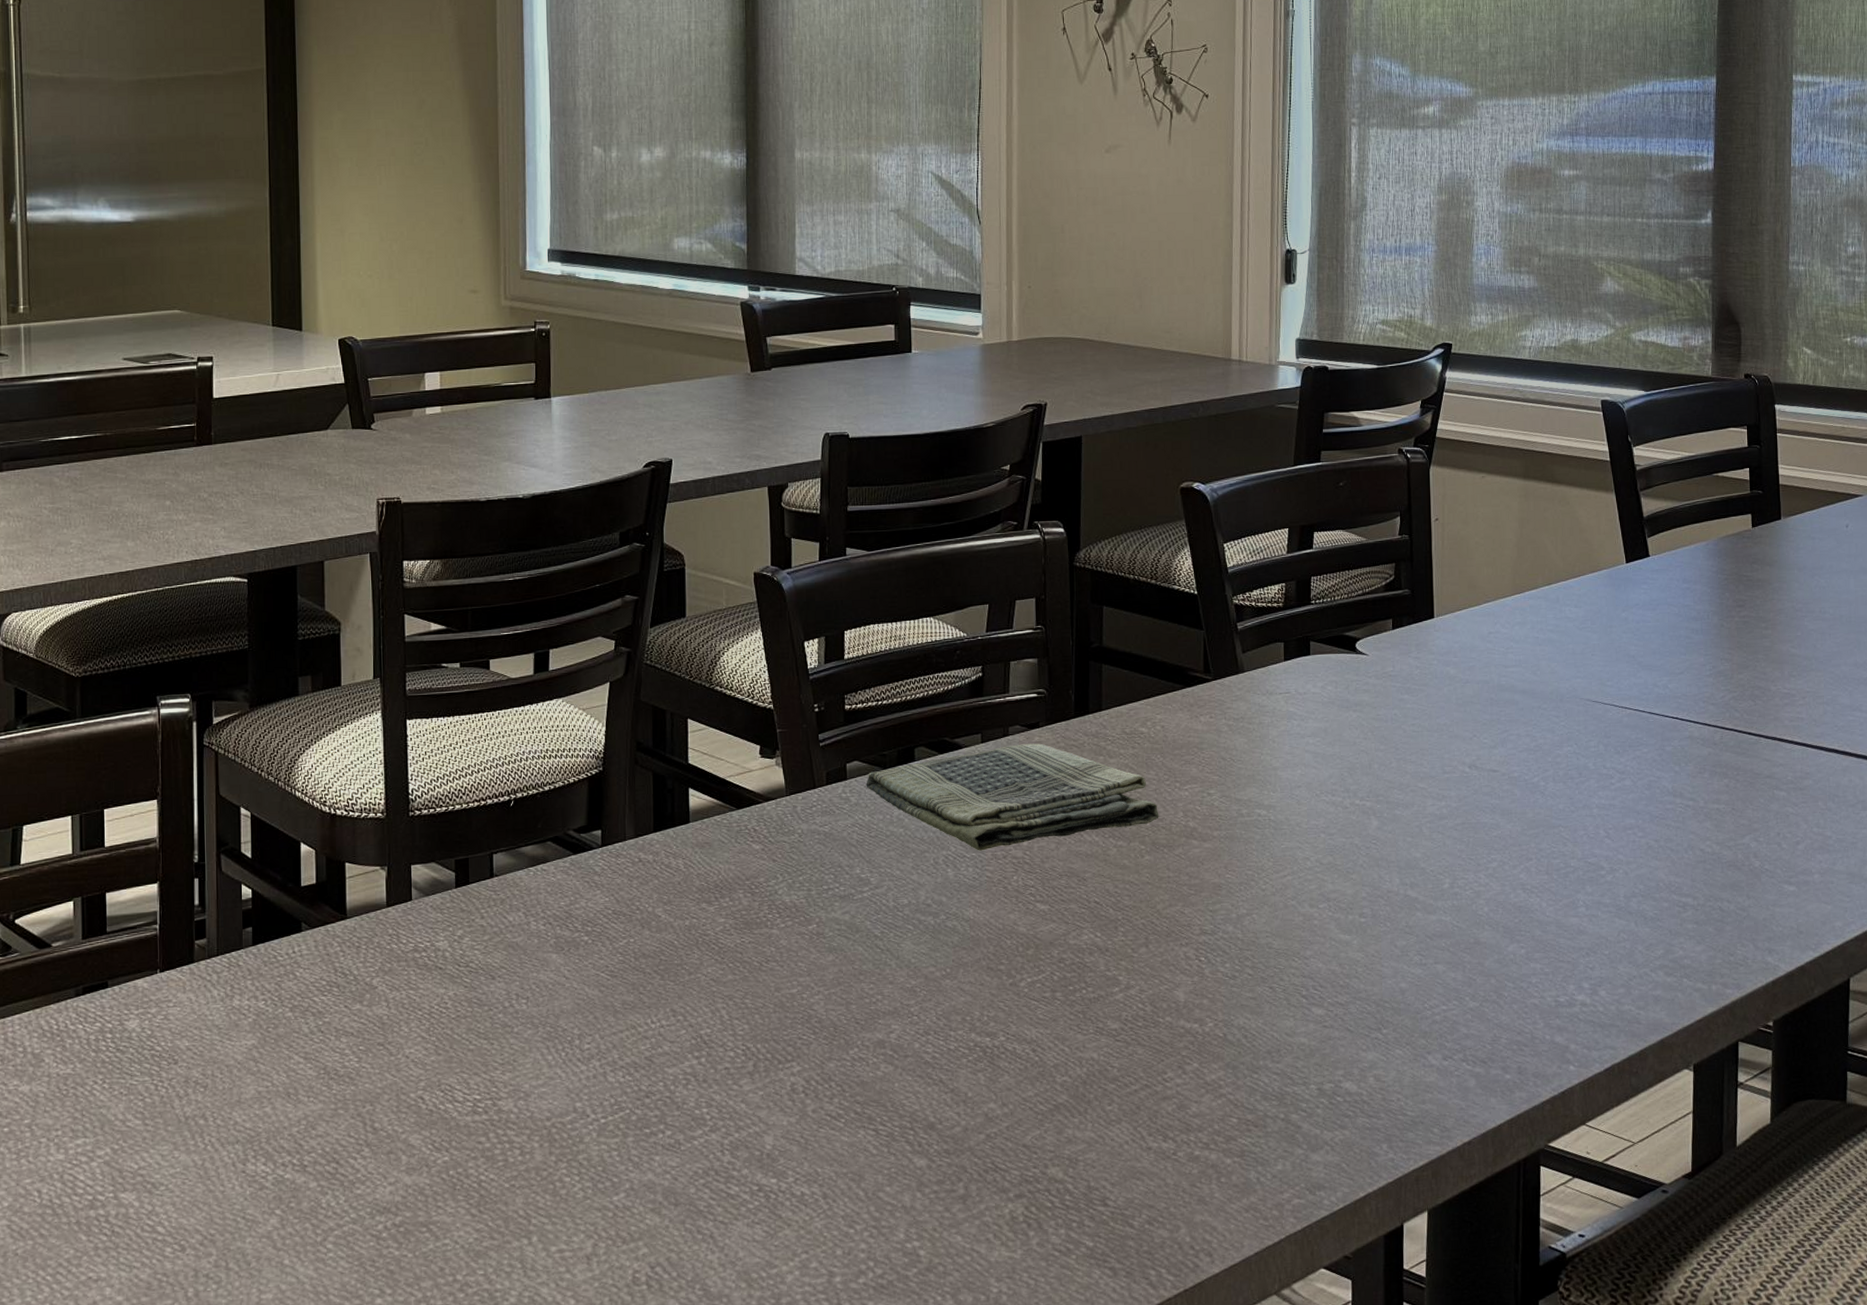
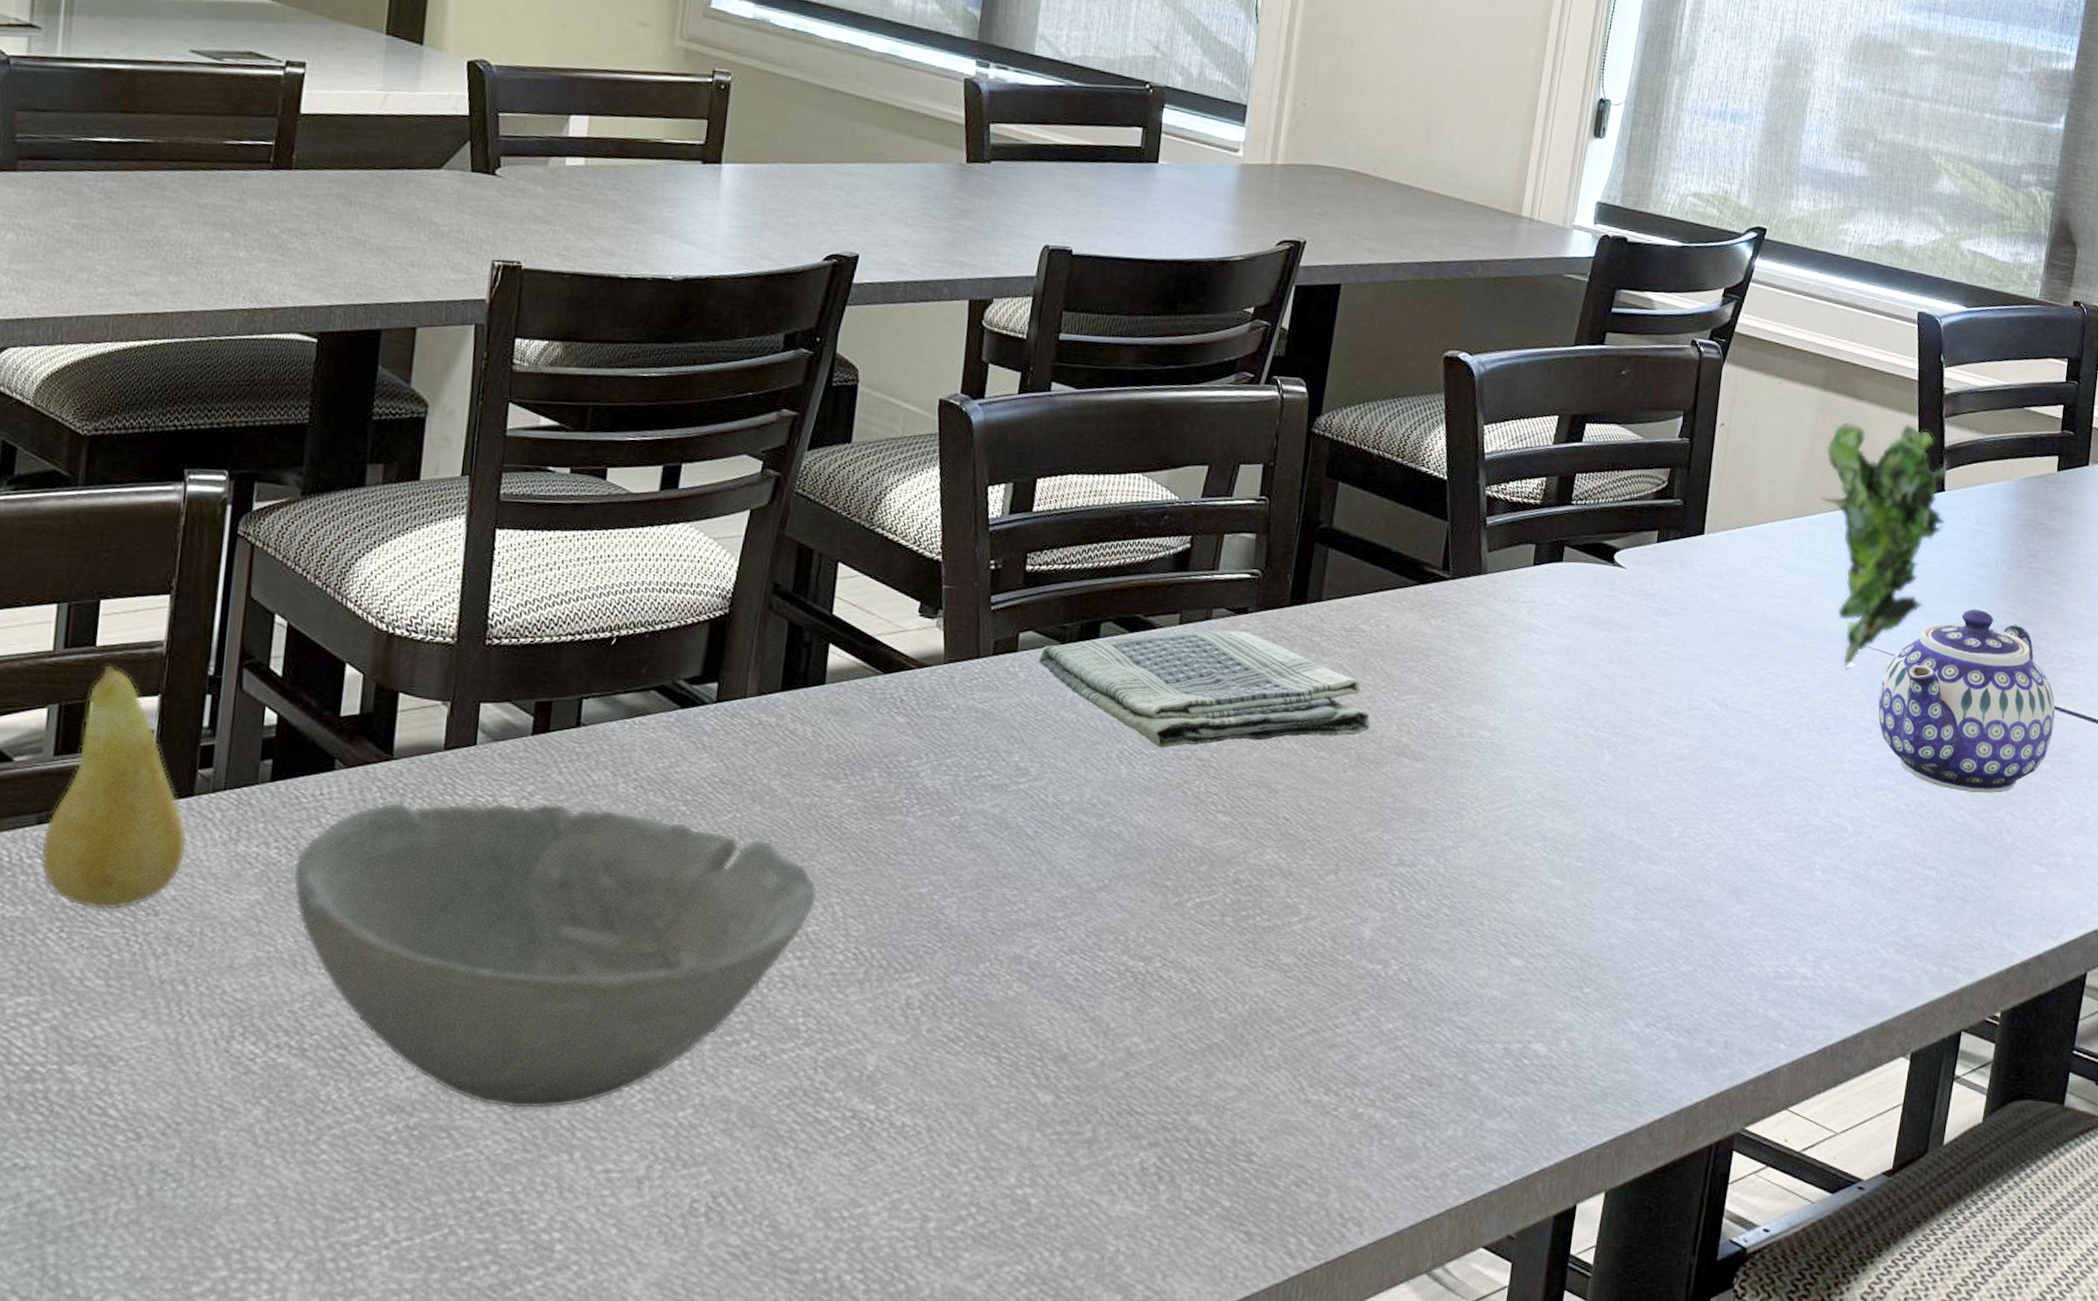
fruit: none [81,861,194,1063] -> present [40,665,188,911]
bowl: none [278,943,706,1204] -> present [292,801,818,1110]
flowering plant: none [1535,500,1654,723] -> present [1820,421,1949,668]
teapot: none [1615,658,1784,825] -> present [1878,609,2055,794]

